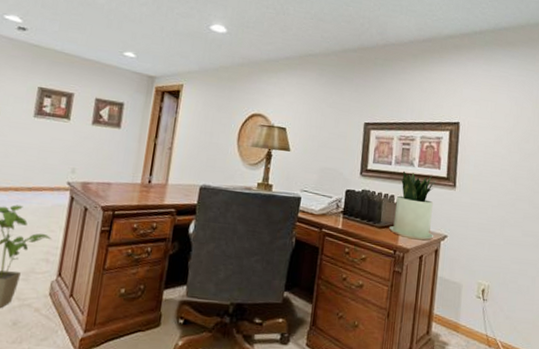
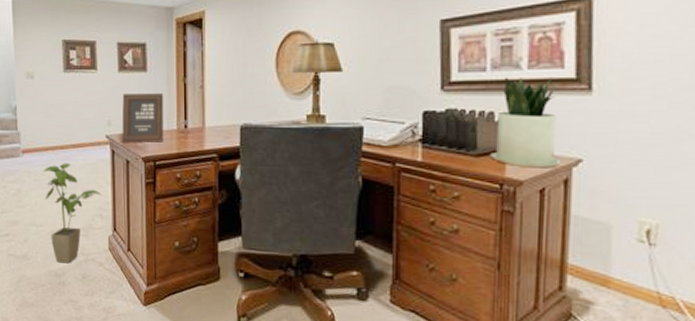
picture frame: none [84,145,134,193] -> present [122,92,164,143]

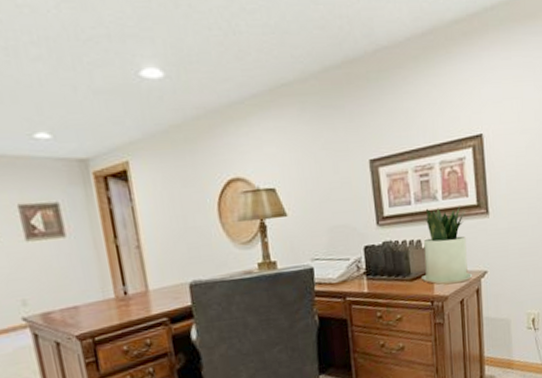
picture frame: present [122,92,164,143] -> none [36,259,101,323]

